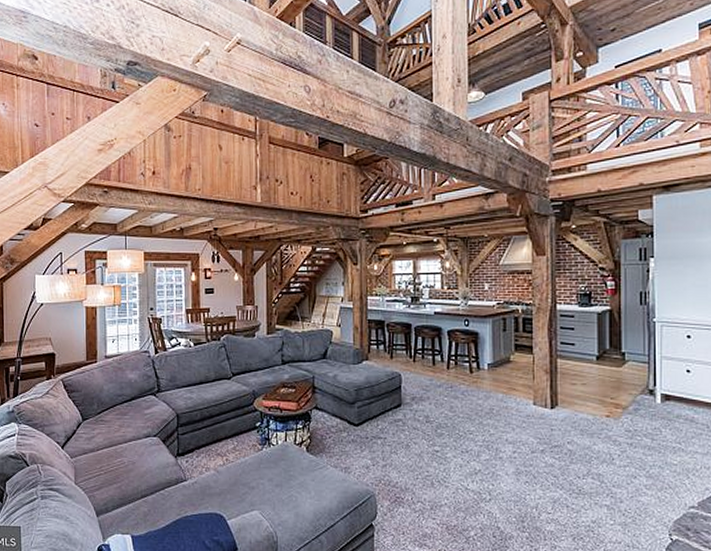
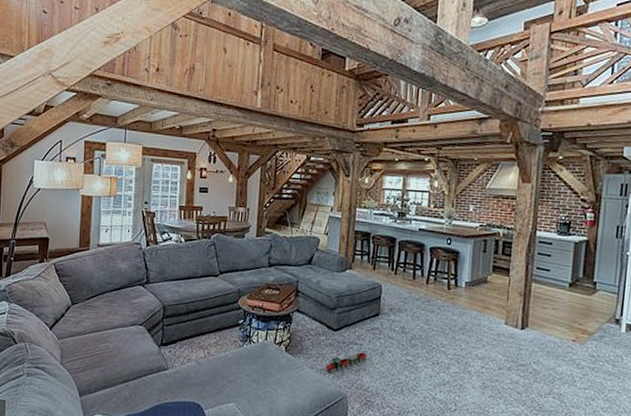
toy train: none [350,446,392,471] -> present [325,352,367,374]

